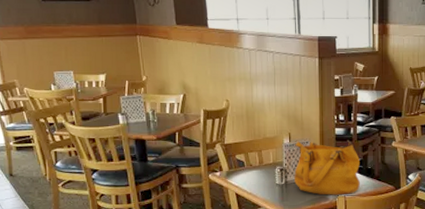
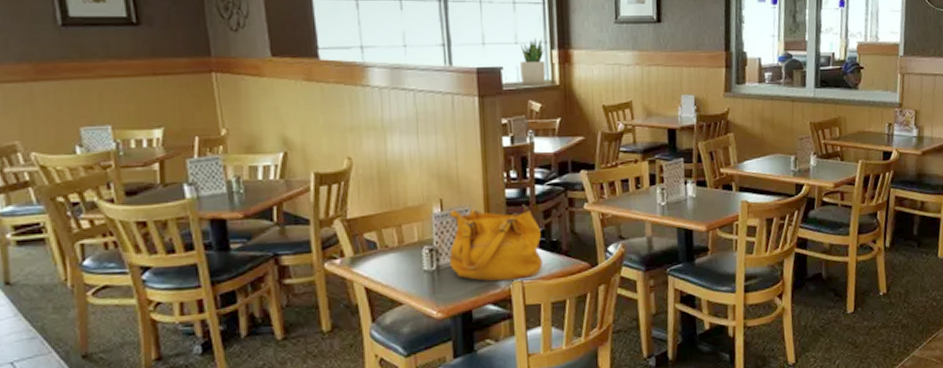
planter: none [350,15,368,51] -> present [520,38,546,86]

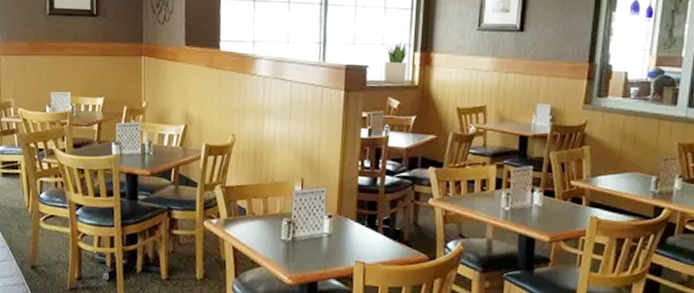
handbag: present [449,205,544,282] -> none [303,189,386,262]

